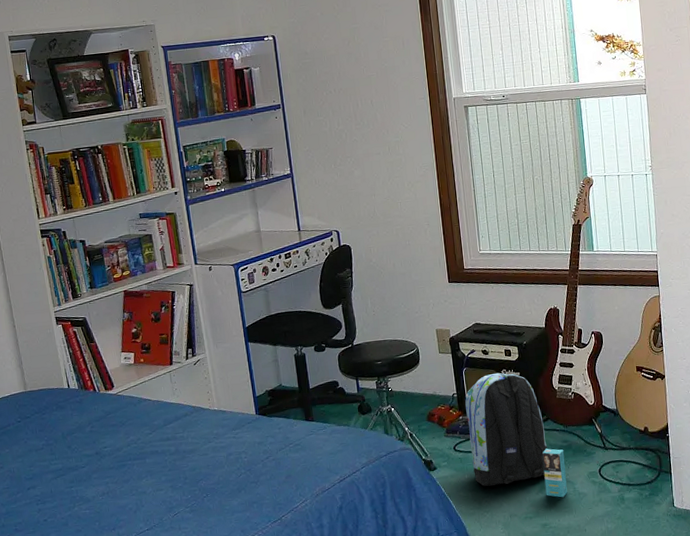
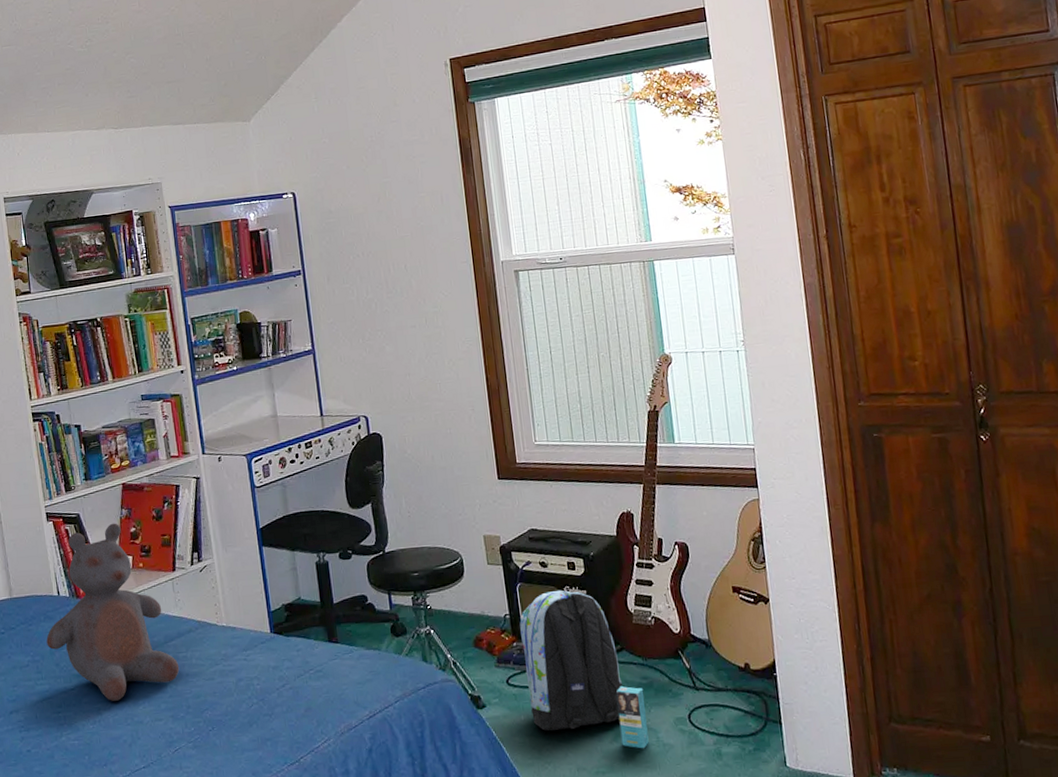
teddy bear: none [59,325,177,476] -> present [46,523,180,701]

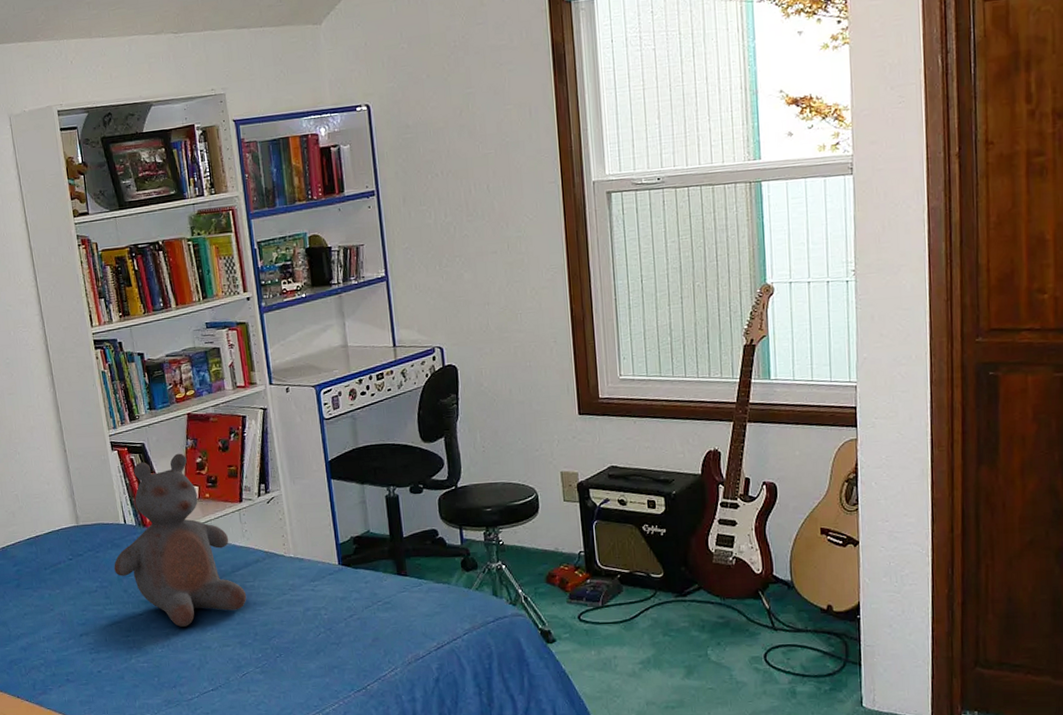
backpack: present [519,589,622,731] -> none [594,528,698,666]
box: present [616,685,649,749] -> none [691,624,722,686]

